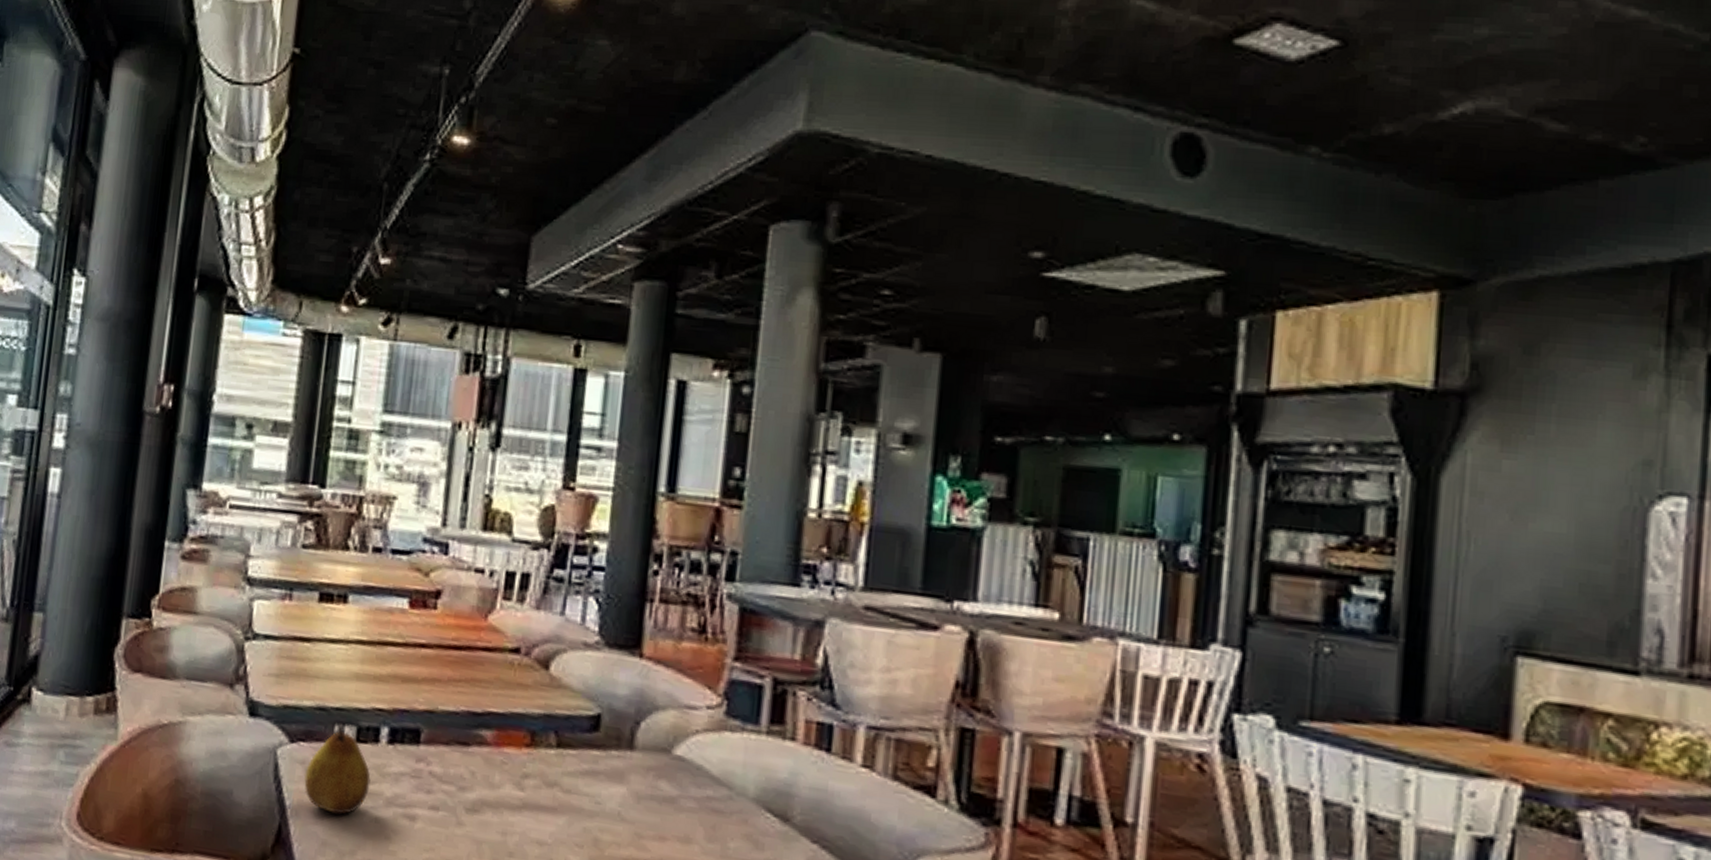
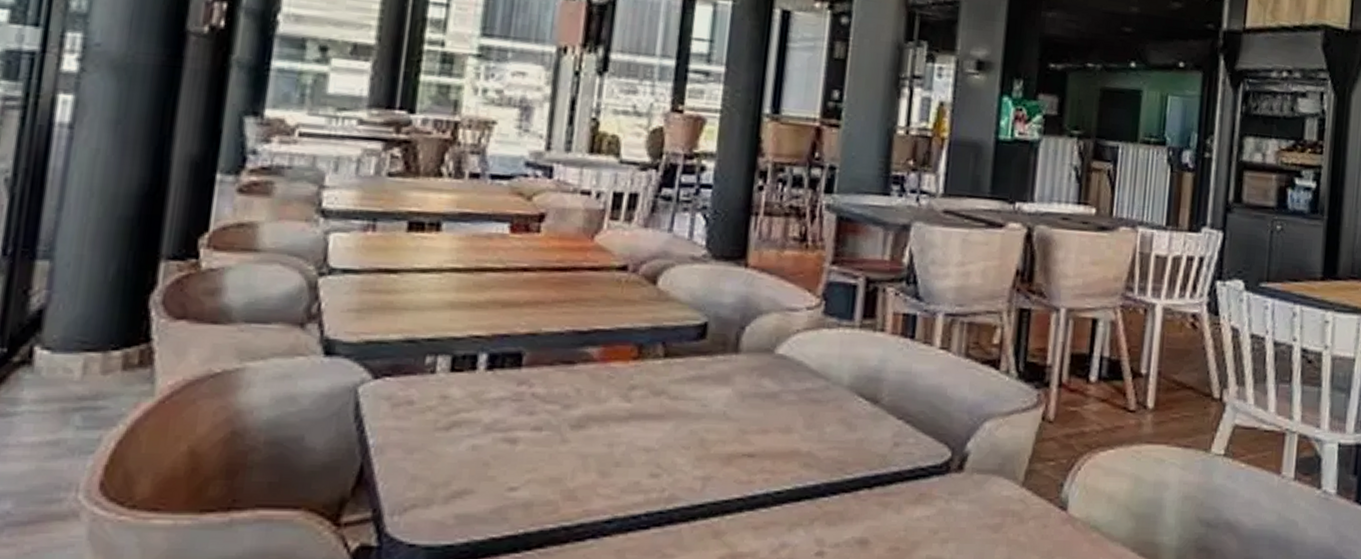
fruit: present [303,724,371,815] -> none [390,355,467,447]

